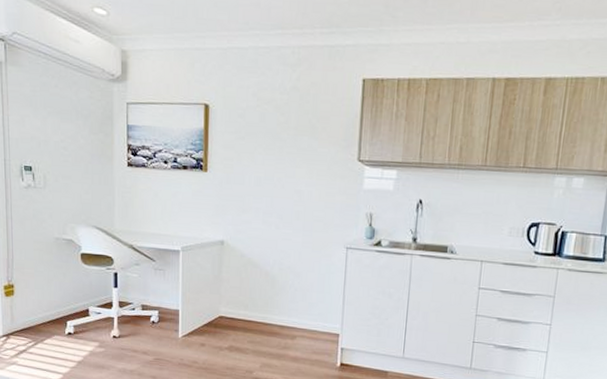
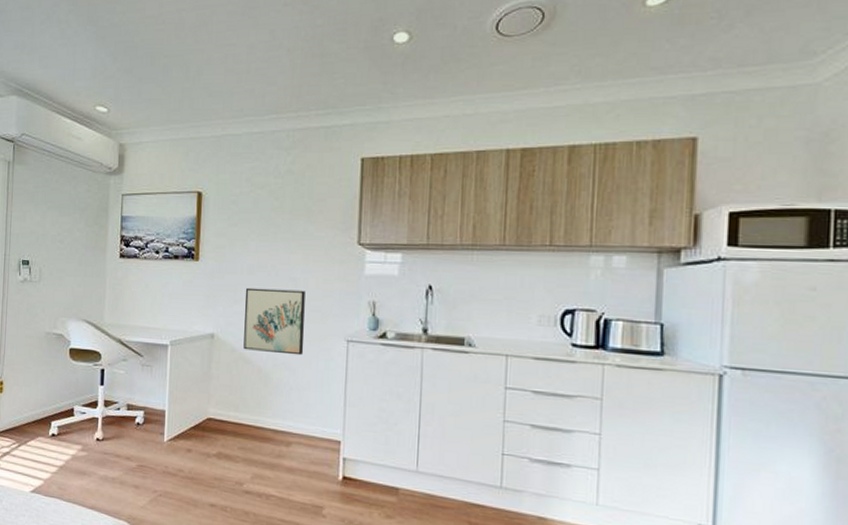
wall art: none [252,198,309,261] -> present [243,287,305,356]

